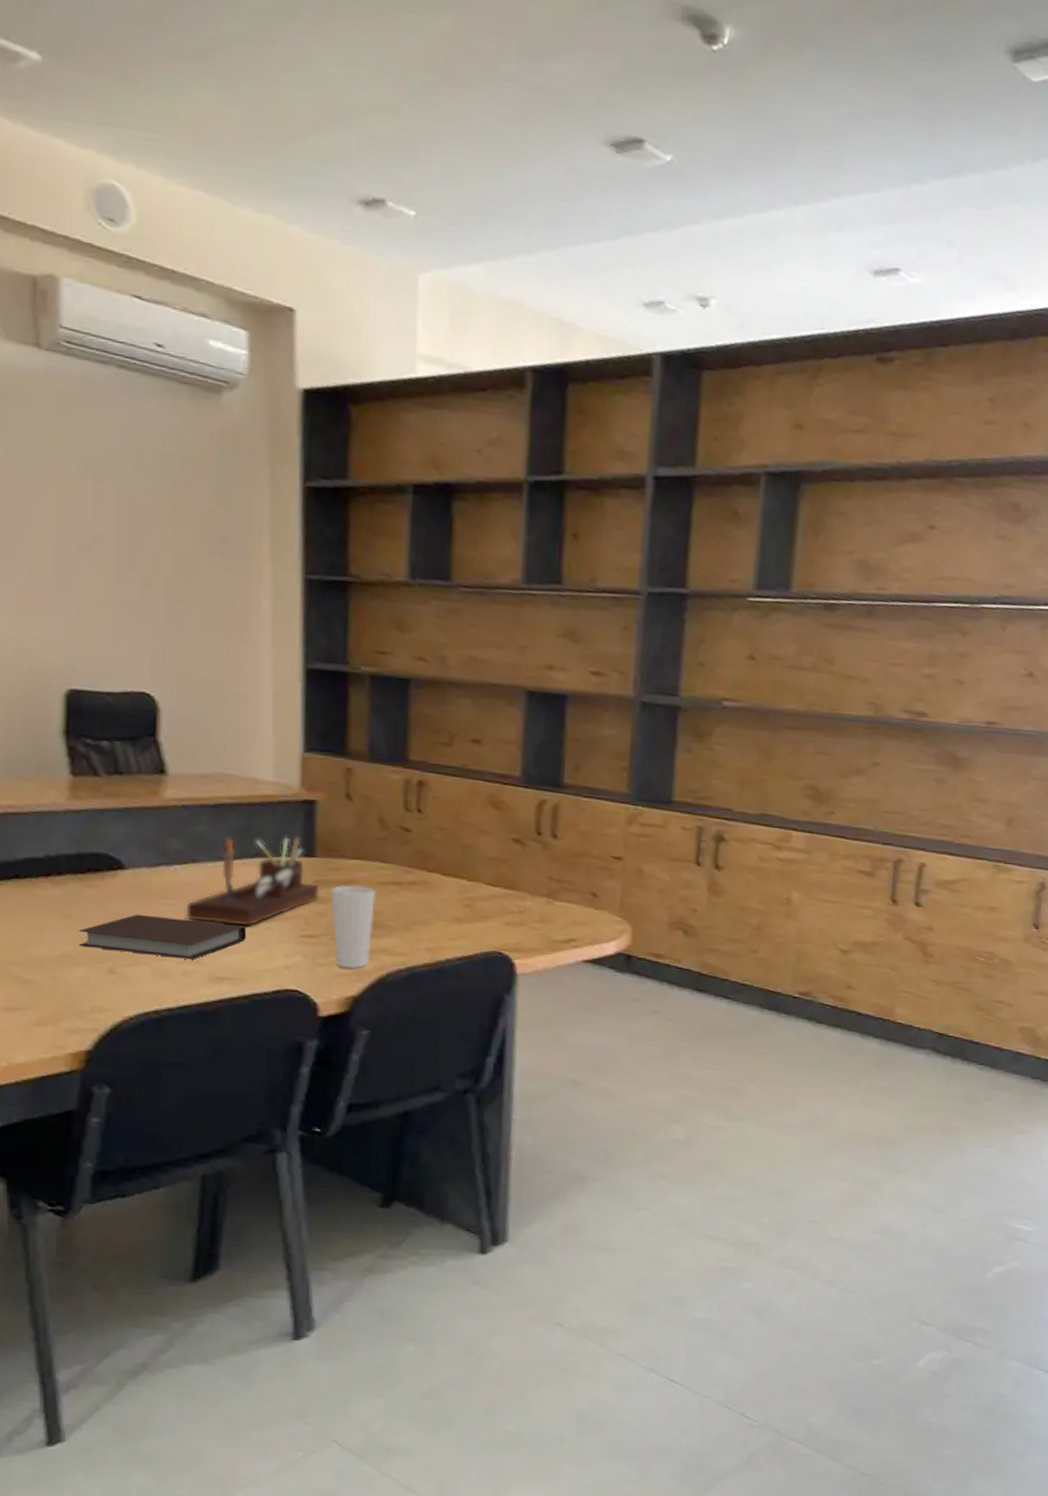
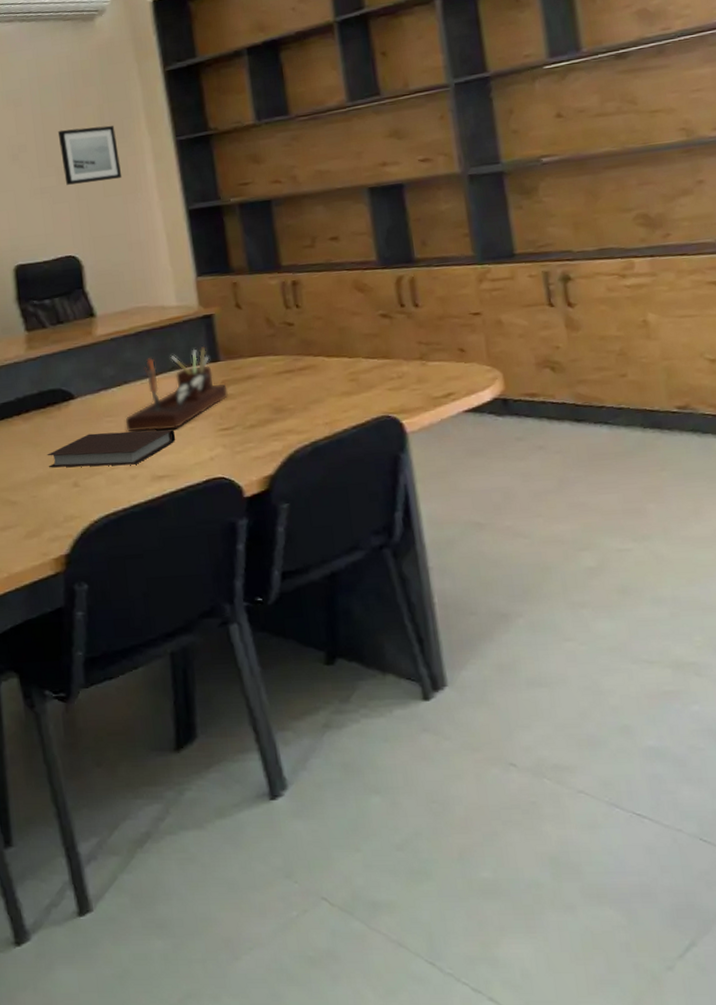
wall art: none [149,527,228,610] -> present [57,125,123,185]
cup: present [331,884,377,969] -> none [236,378,278,452]

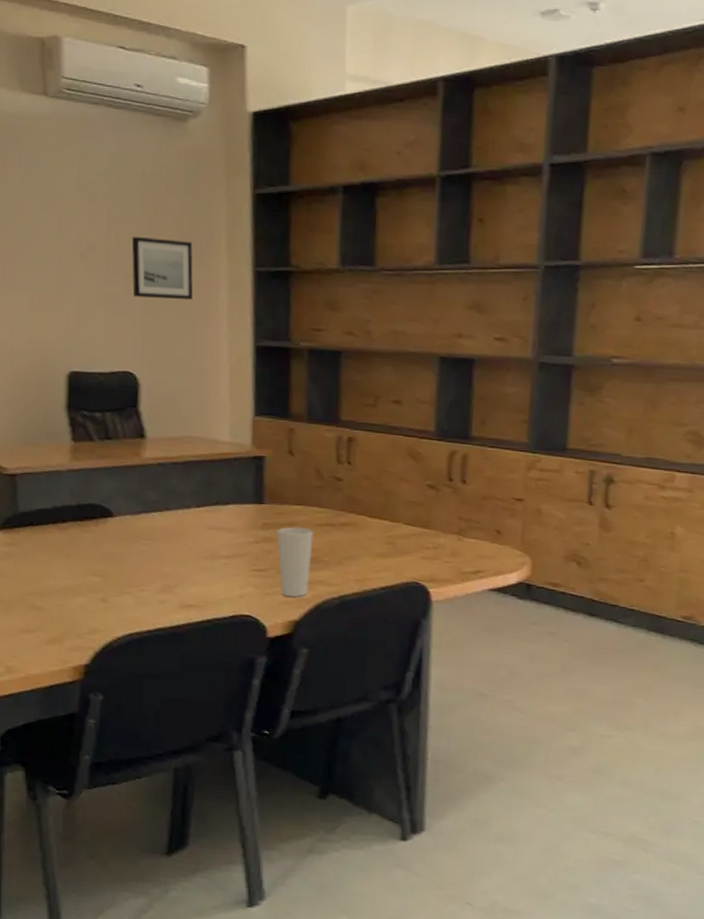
notebook: present [47,429,176,468] -> none [78,553,210,590]
desk organizer: present [125,346,228,432] -> none [161,486,267,562]
cup: none [236,378,278,452] -> present [276,526,315,598]

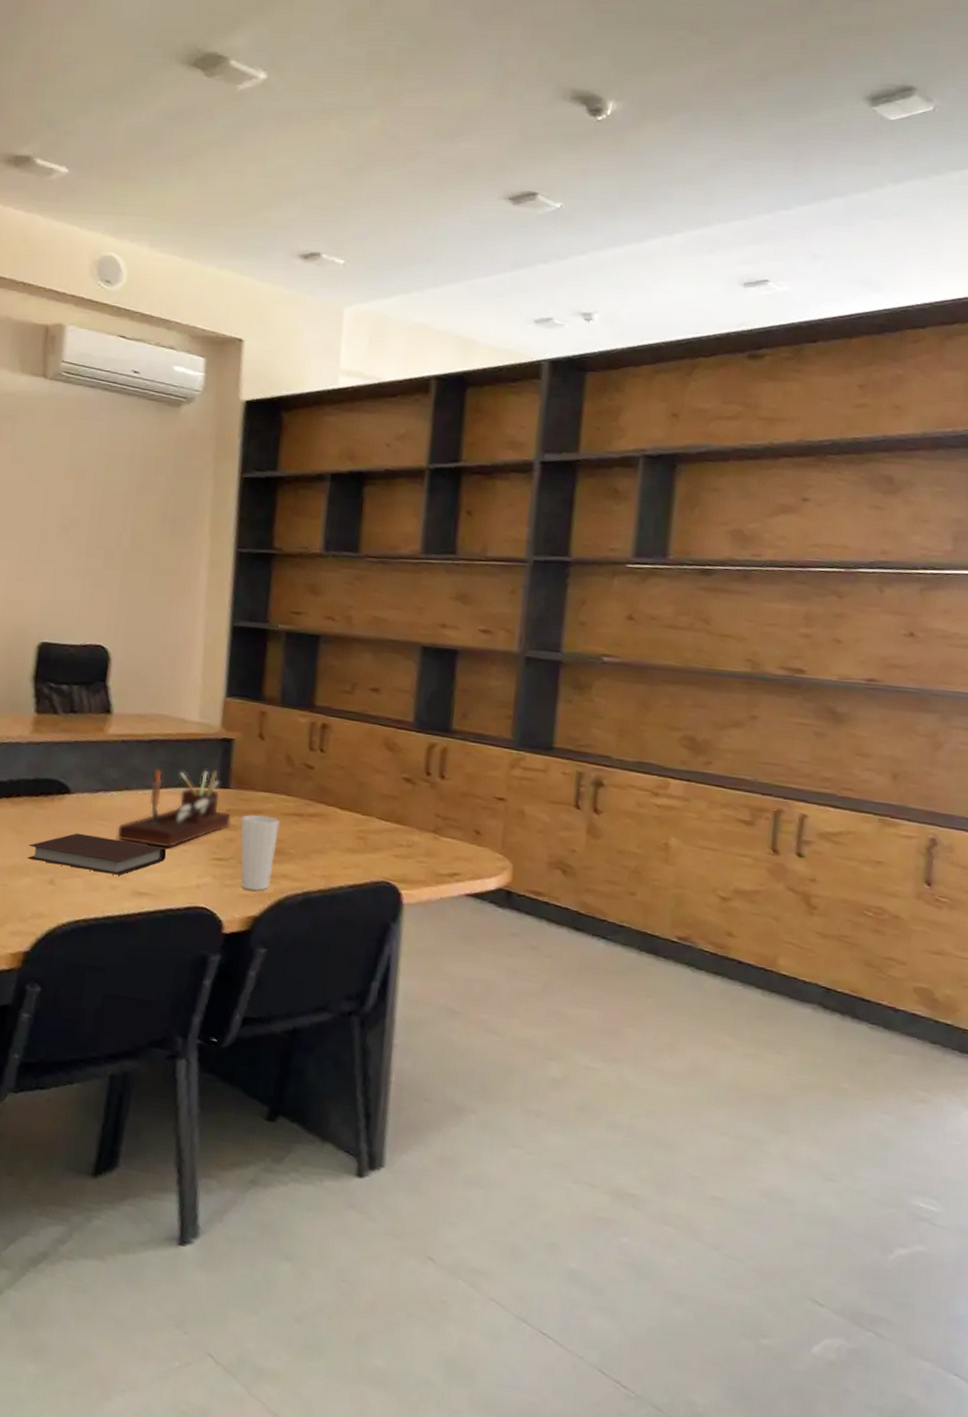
notebook: none [78,553,210,590] -> present [28,833,167,875]
wall art: present [131,236,193,301] -> none [112,512,176,578]
desk organizer: none [161,486,267,562] -> present [117,769,231,848]

